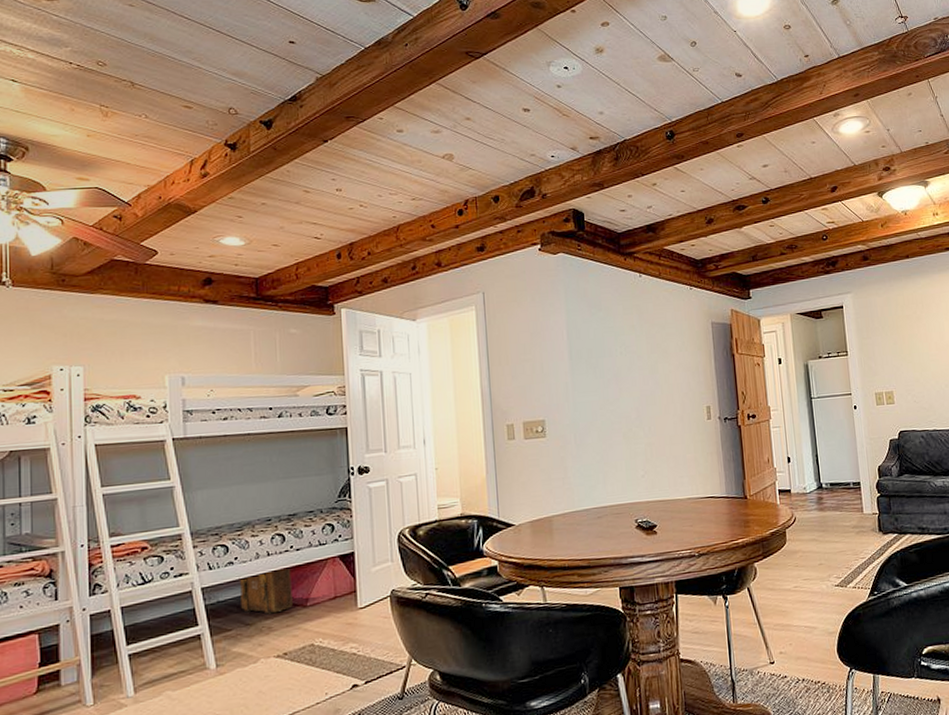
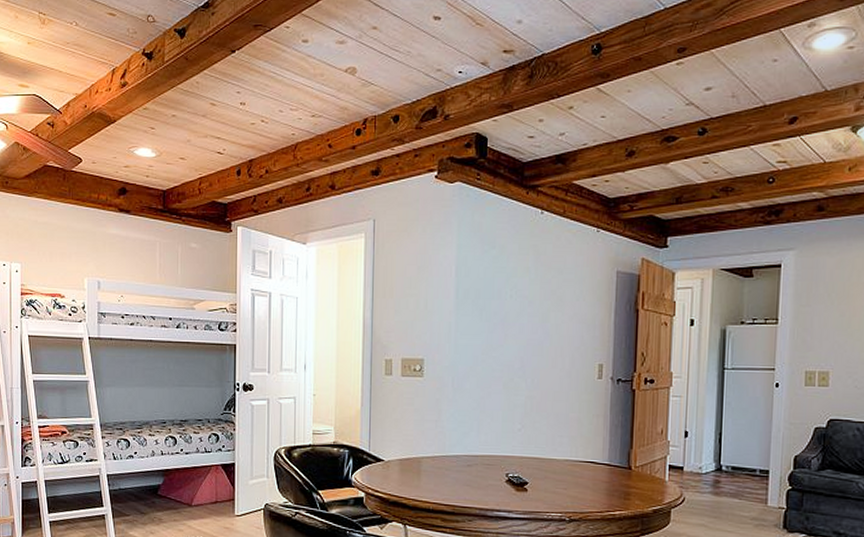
backpack: present [239,567,293,615] -> none [137,468,180,508]

